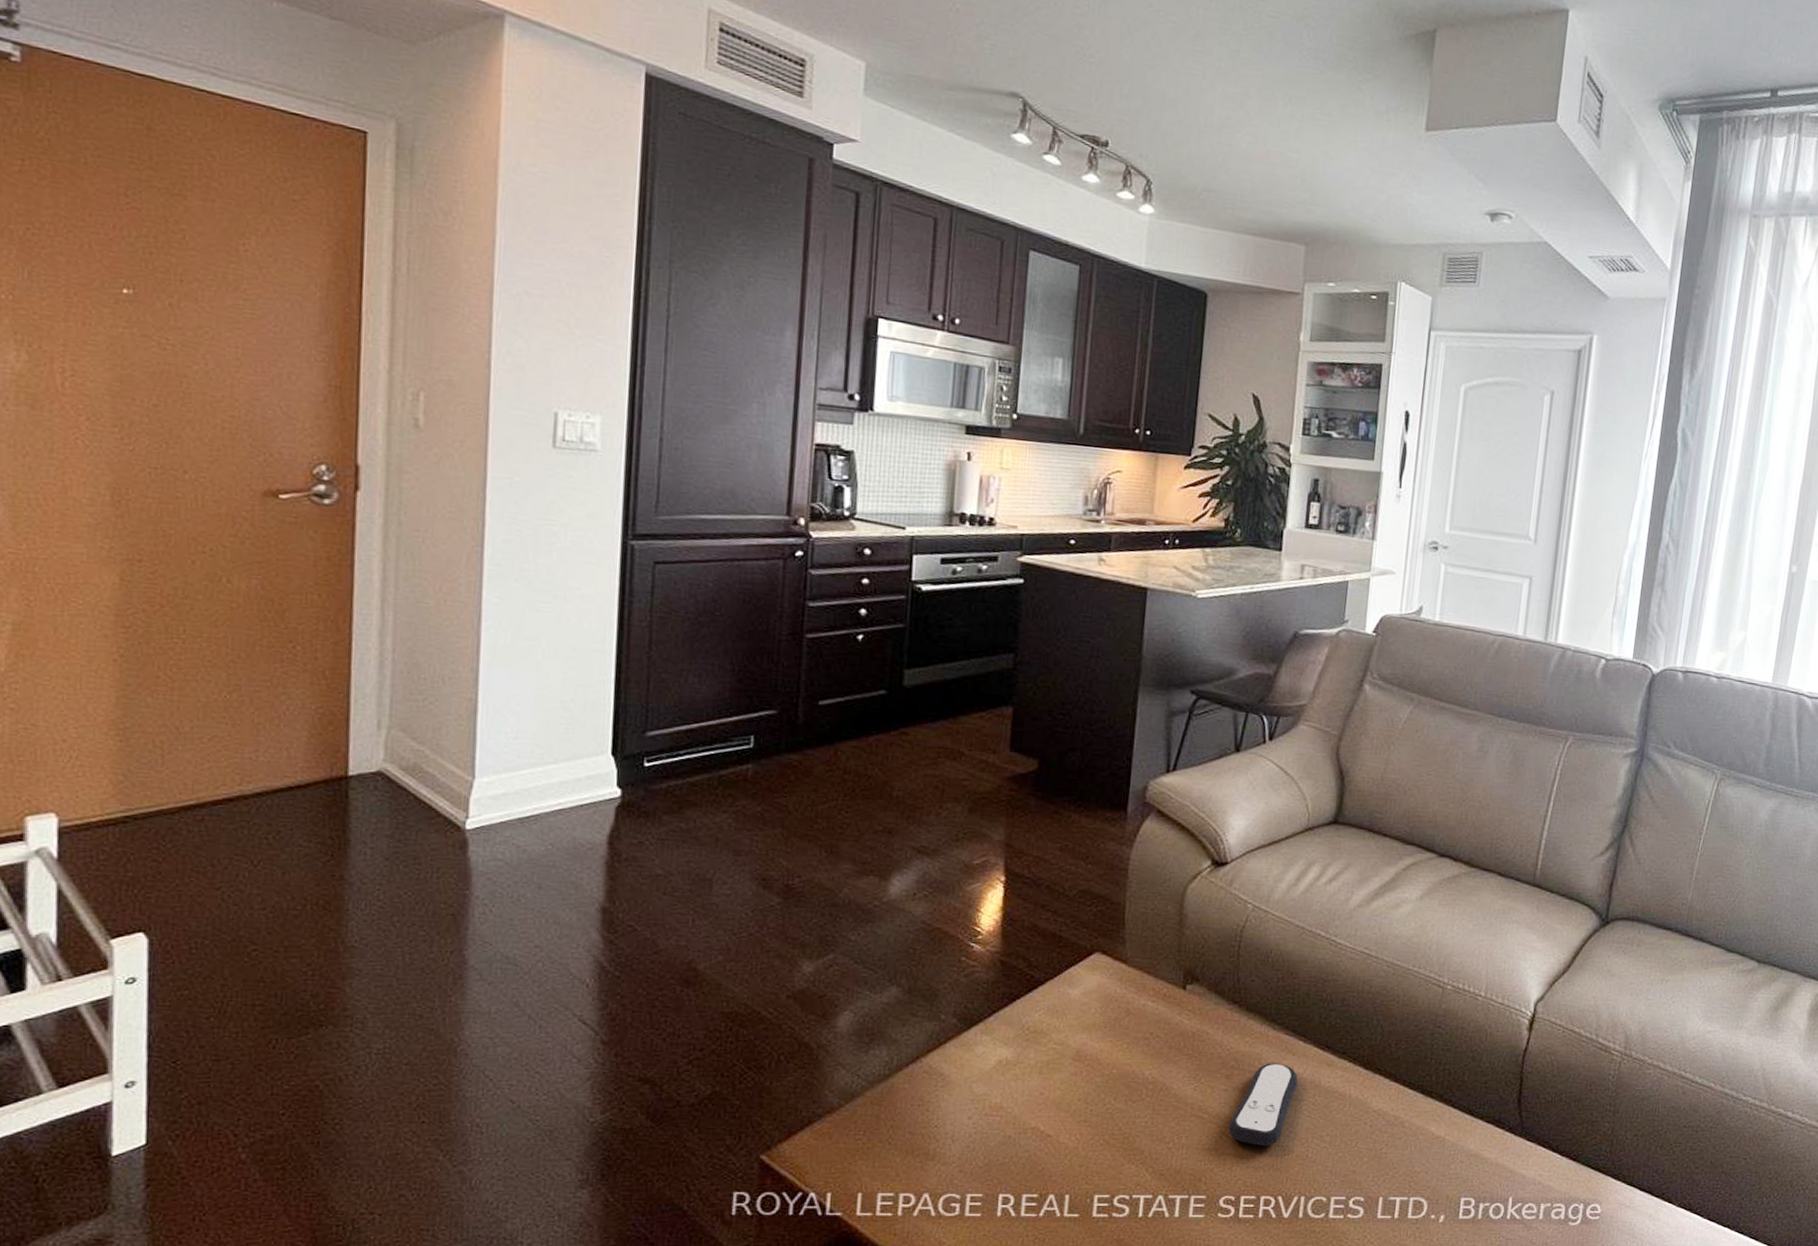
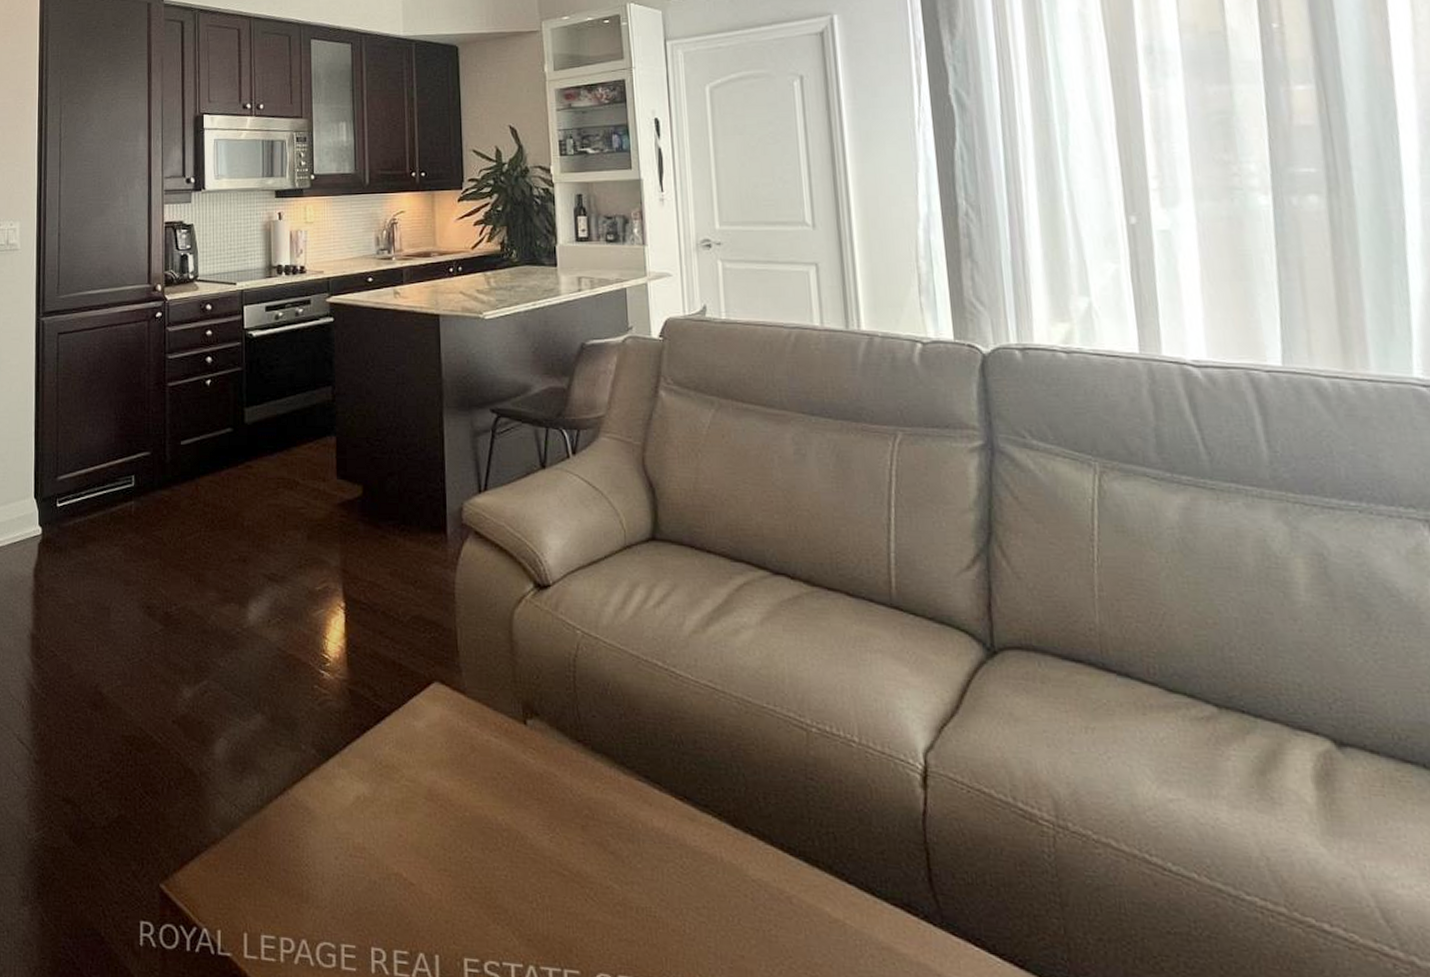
remote control: present [1228,1063,1298,1146] -> none [592,813,660,915]

